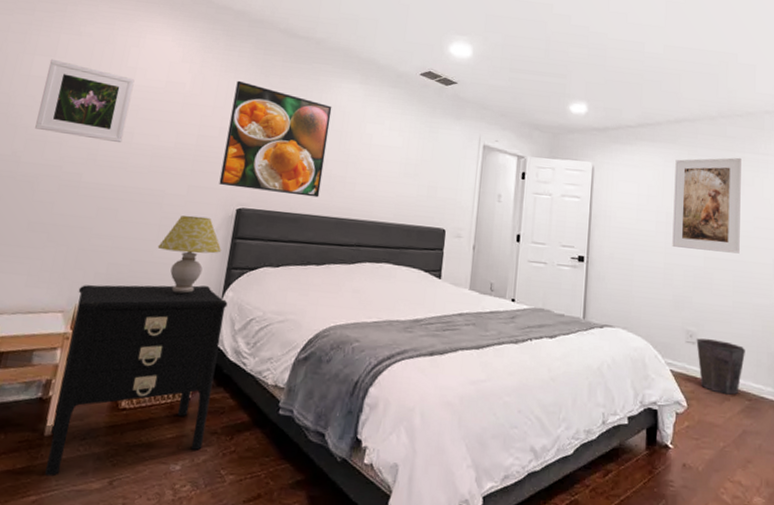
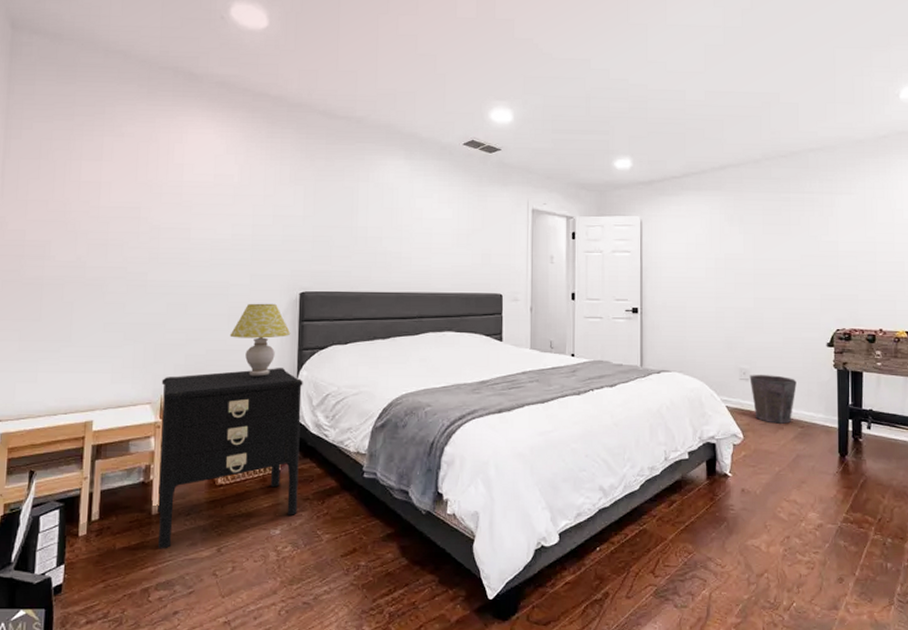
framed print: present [35,59,135,142] -> none [94,162,183,239]
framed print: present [219,80,332,198] -> none [279,167,380,275]
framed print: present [672,157,741,254] -> none [722,198,788,292]

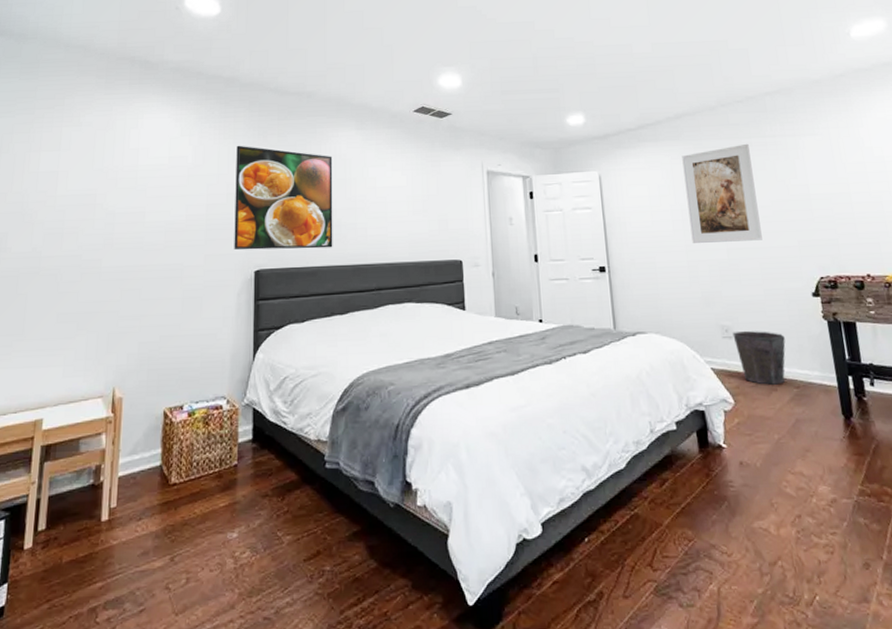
nightstand: present [158,368,303,549] -> none [107,351,260,561]
table lamp: present [229,303,291,377] -> none [184,283,246,362]
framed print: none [279,167,380,275] -> present [234,145,333,250]
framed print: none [722,198,788,292] -> present [682,143,763,243]

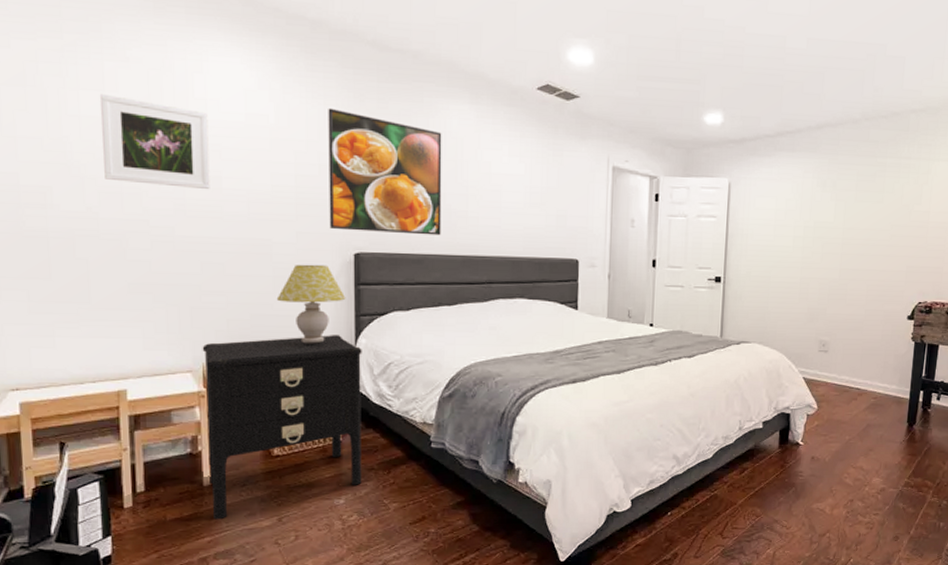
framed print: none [51,152,139,224] -> present [99,93,210,189]
nightstand: none [107,351,260,561] -> present [202,335,362,520]
table lamp: none [184,283,246,362] -> present [276,264,346,344]
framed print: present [682,143,763,243] -> none [809,163,883,263]
waste bin: present [732,330,786,385] -> none [828,346,874,395]

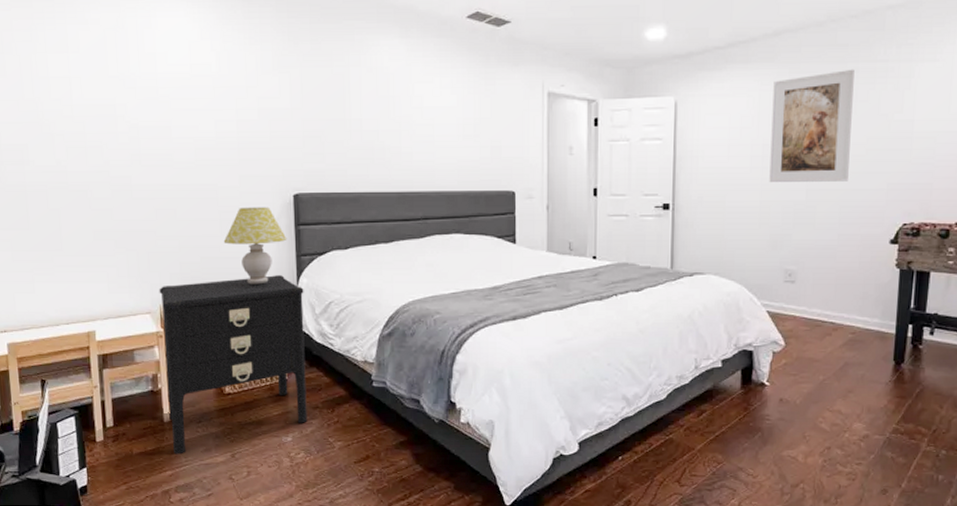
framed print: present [99,93,210,189] -> none [64,55,161,139]
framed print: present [328,108,442,236] -> none [265,52,376,173]
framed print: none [809,163,883,263] -> present [769,69,855,182]

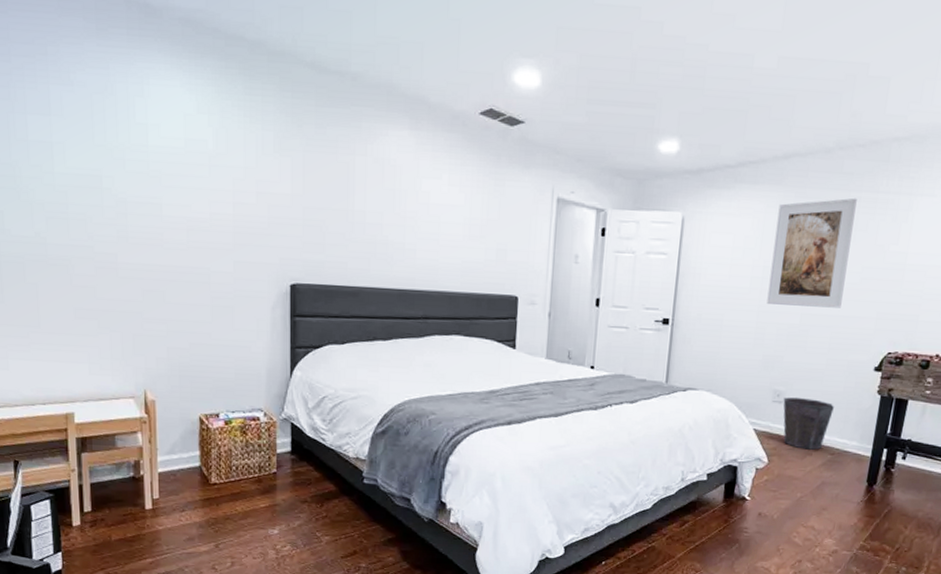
nightstand: present [159,275,307,455] -> none [144,366,297,543]
table lamp: present [223,207,287,285] -> none [214,294,282,375]
waste bin: none [795,275,851,330] -> present [783,397,834,450]

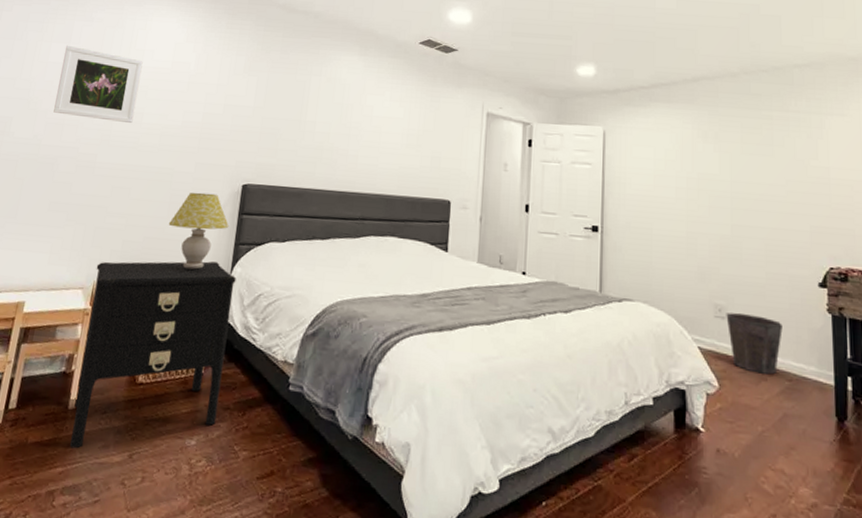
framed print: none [45,118,151,216] -> present [53,45,143,123]
nightstand: none [144,366,297,543] -> present [70,261,236,449]
table lamp: none [214,294,282,375] -> present [168,192,229,270]
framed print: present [766,198,857,308] -> none [694,116,771,220]

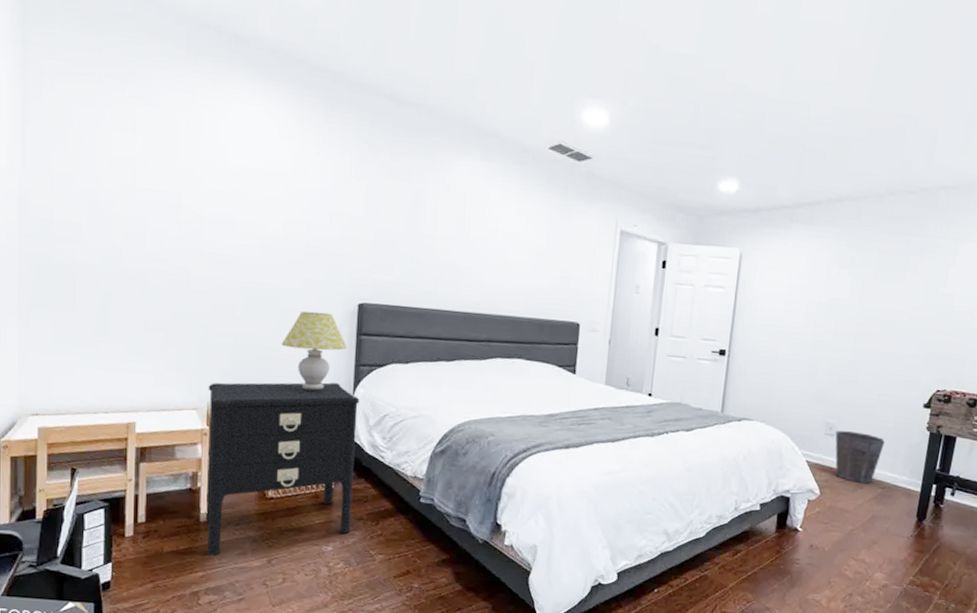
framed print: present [53,45,143,123] -> none [130,136,229,233]

